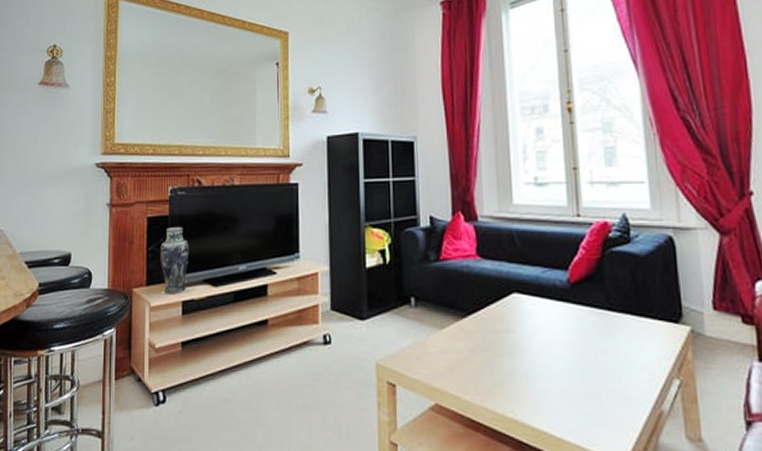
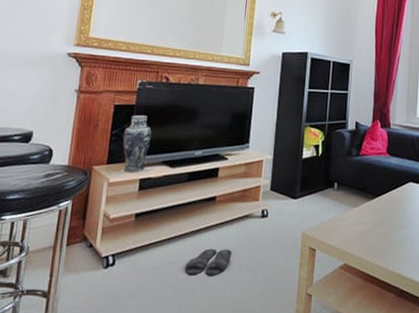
slippers: none [241,383,294,417] -> present [185,248,232,276]

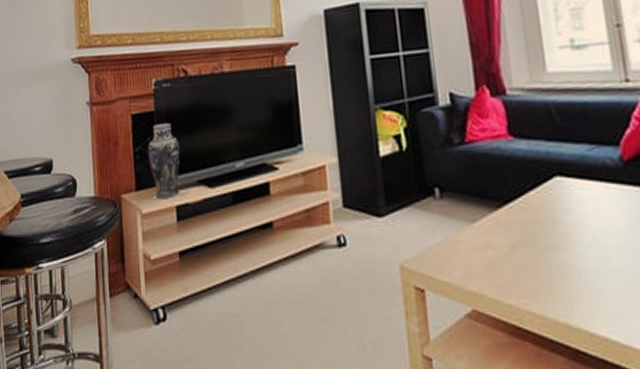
slippers: present [185,248,232,276] -> none [250,294,309,332]

